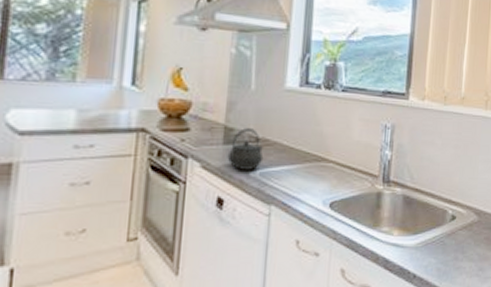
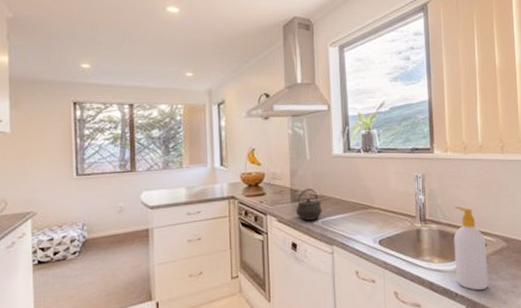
soap bottle: none [416,167,455,272] -> present [453,206,488,291]

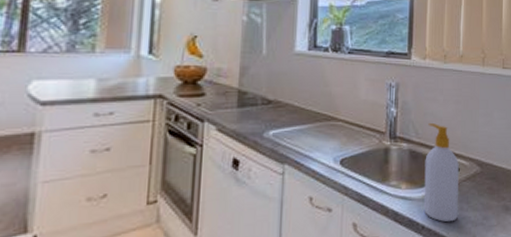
kettle: present [295,188,323,221] -> none [241,91,276,131]

